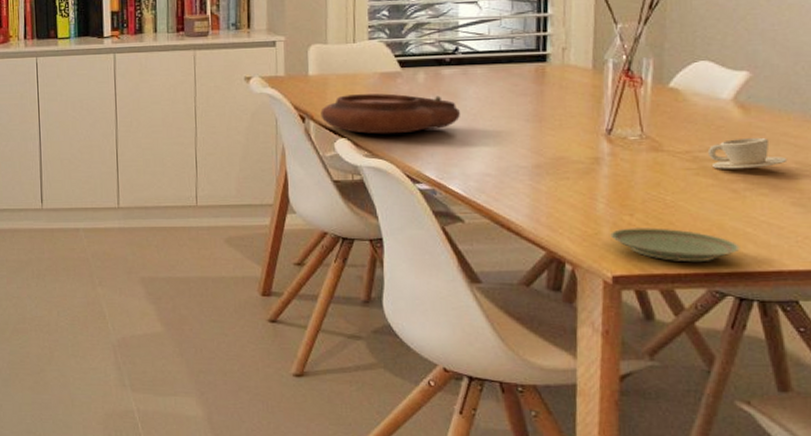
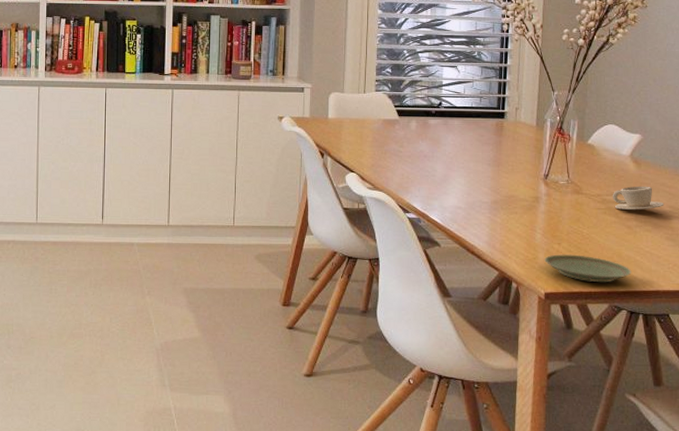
plate: present [320,93,460,134] -> none [336,136,441,171]

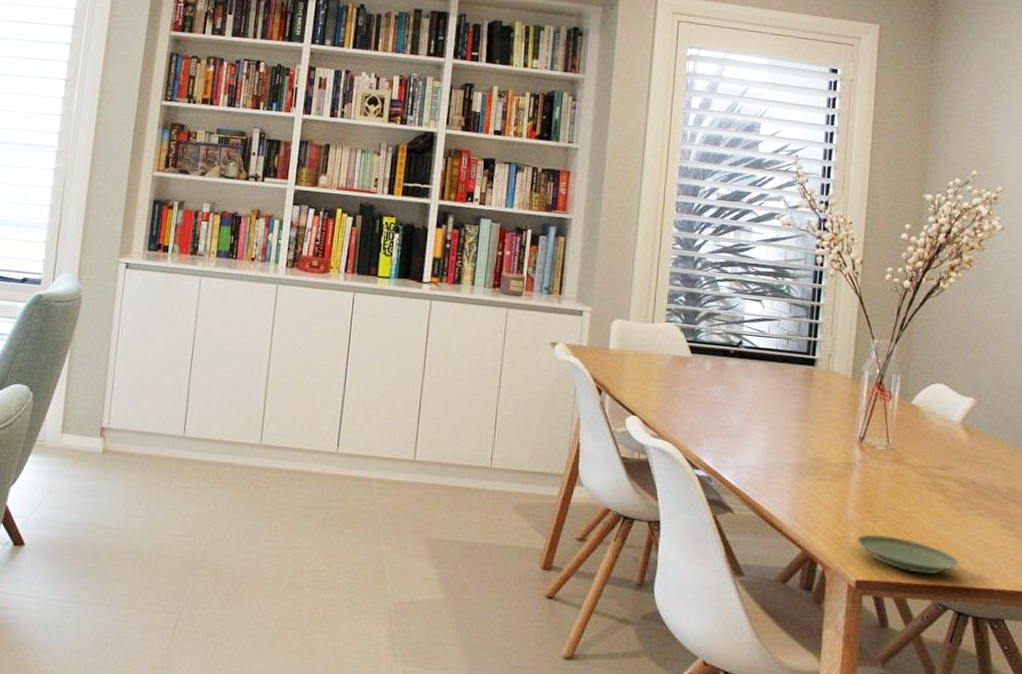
cup: present [612,186,664,210] -> none [939,459,1001,489]

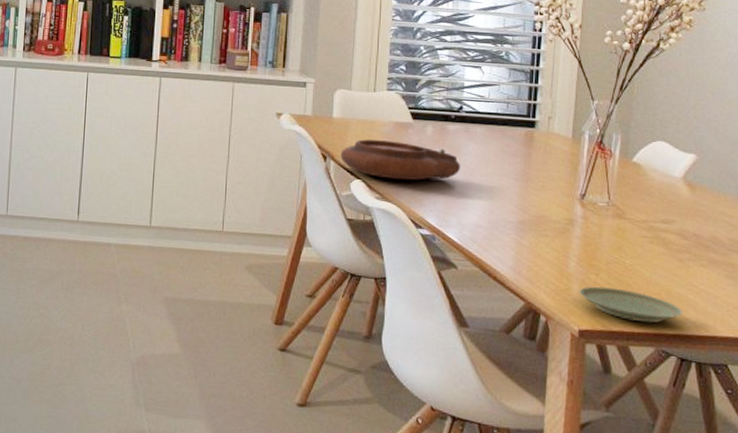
plate: none [616,373,738,418] -> present [340,139,460,181]

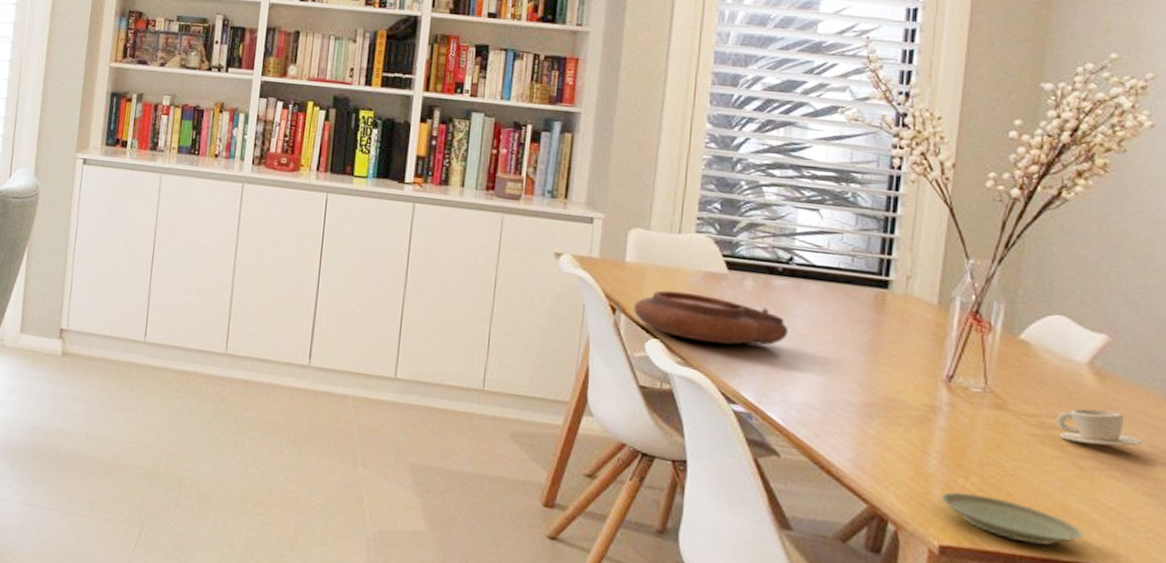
cup: none [660,213,723,242] -> present [1055,408,1143,447]

